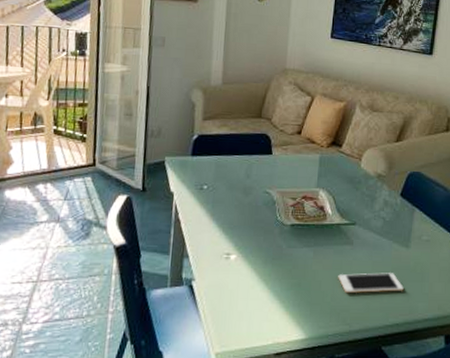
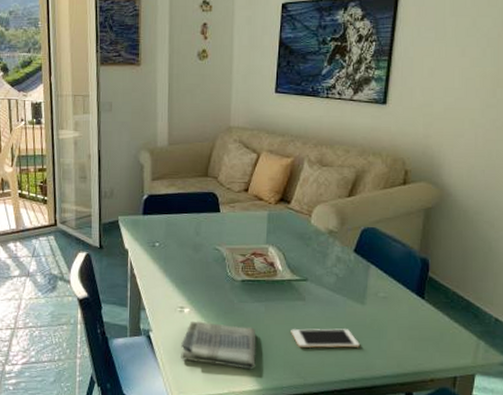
dish towel: none [224,268,304,318] -> present [181,321,256,370]

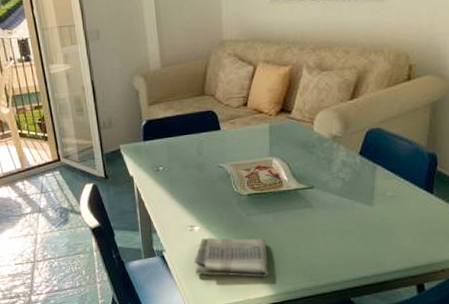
cell phone: present [291,328,360,348] -> none [300,230,370,252]

